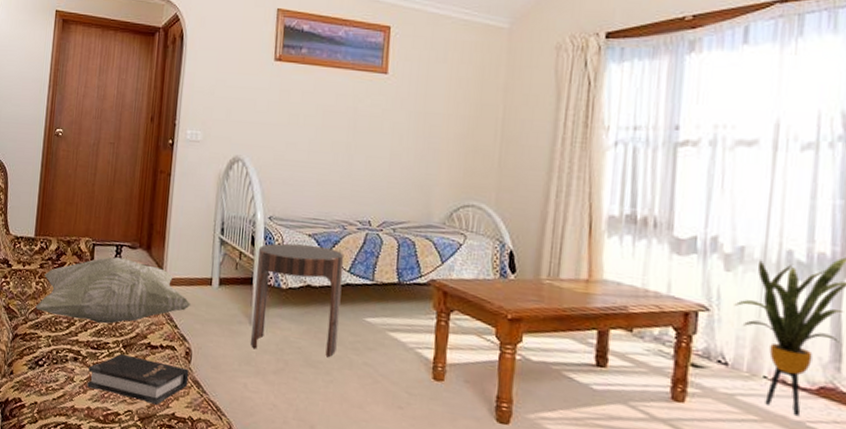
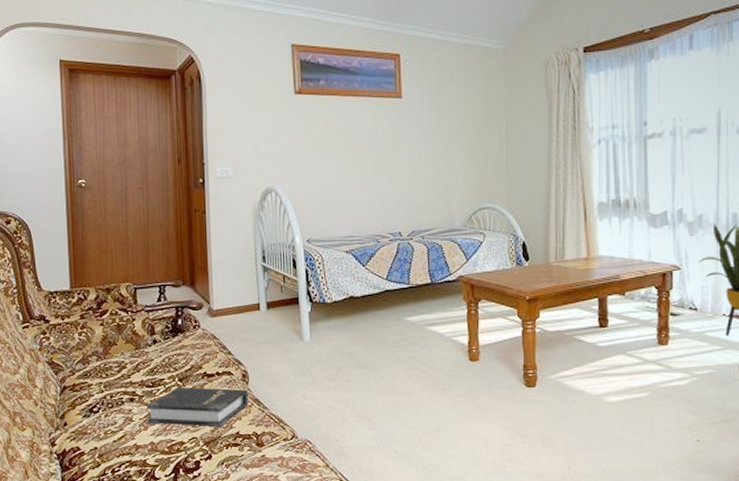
decorative pillow: present [36,257,191,324] -> none [82,297,242,362]
side table: present [251,243,345,357] -> none [300,260,383,361]

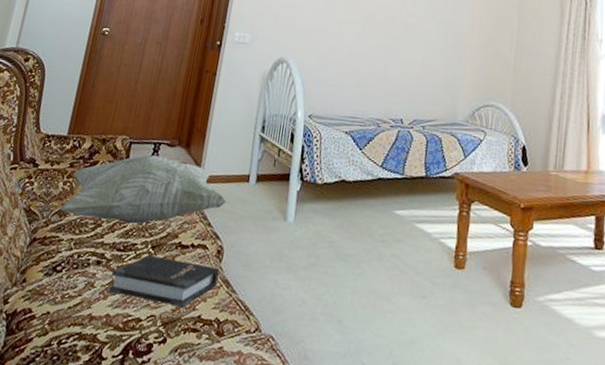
decorative pillow: none [82,297,242,362] -> present [60,155,227,224]

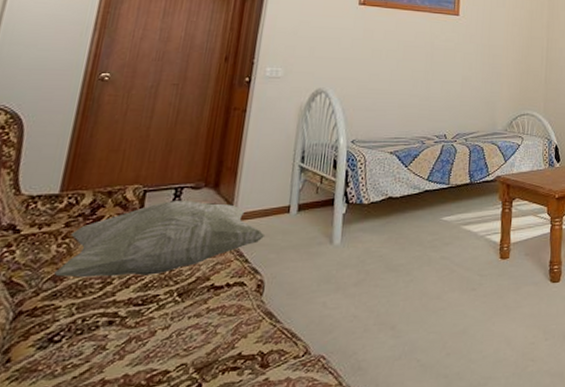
hardback book: present [108,254,220,308] -> none [125,302,261,352]

